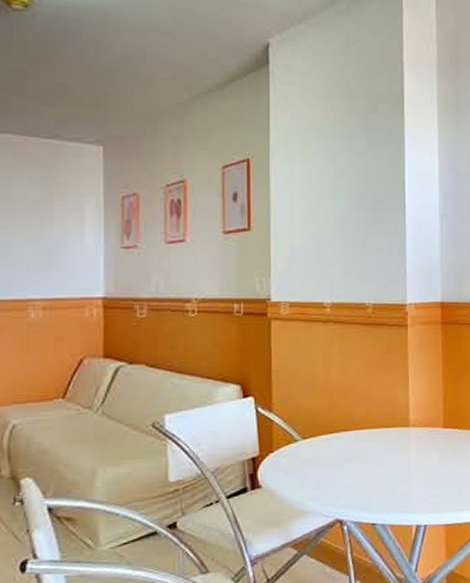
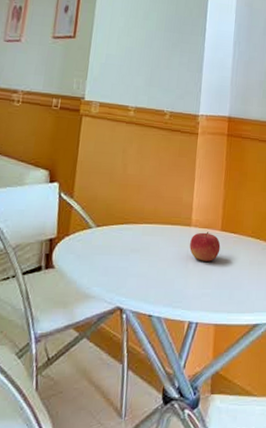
fruit: none [410,430,444,462] -> present [190,231,221,262]

